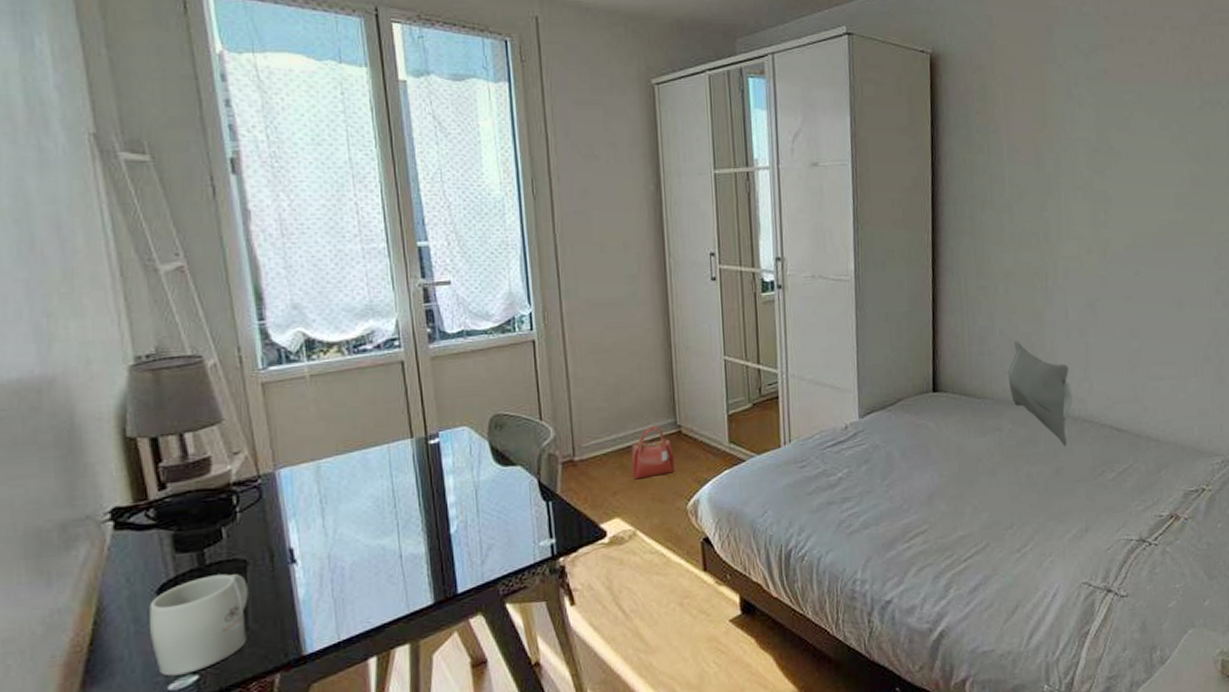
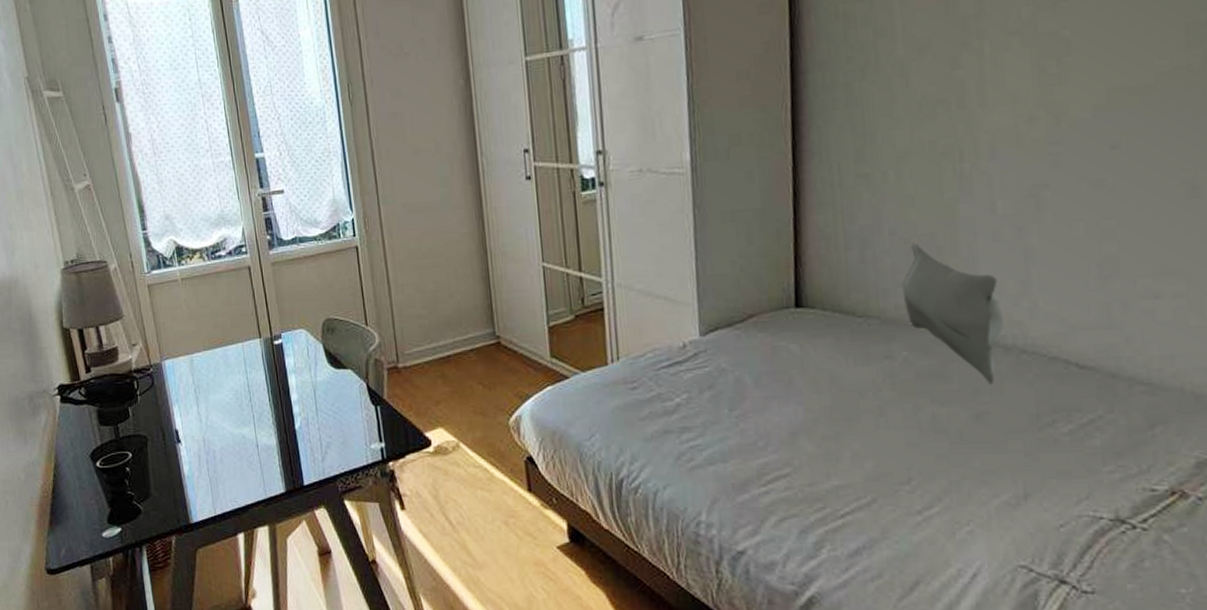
mug: present [148,574,248,677] -> none [86,446,151,526]
handbag: present [631,425,675,480] -> none [451,335,495,390]

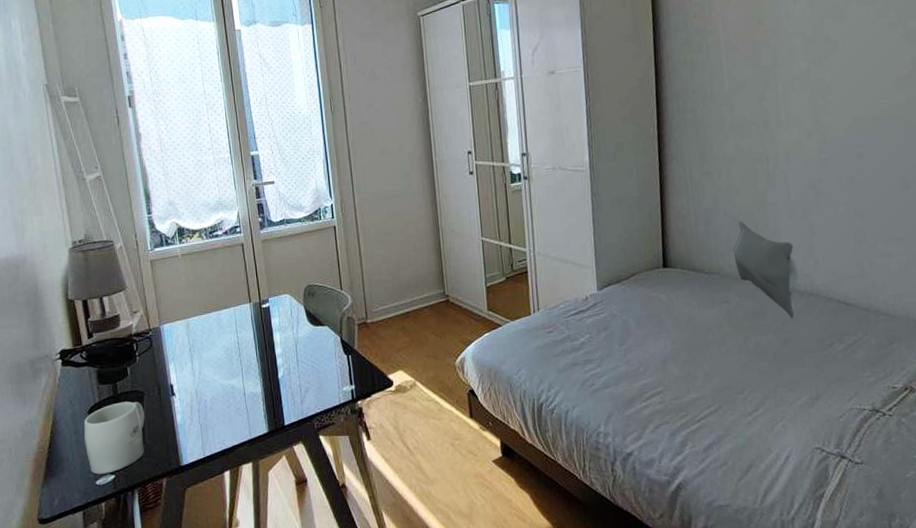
mug: none [86,446,151,526] -> present [83,401,145,475]

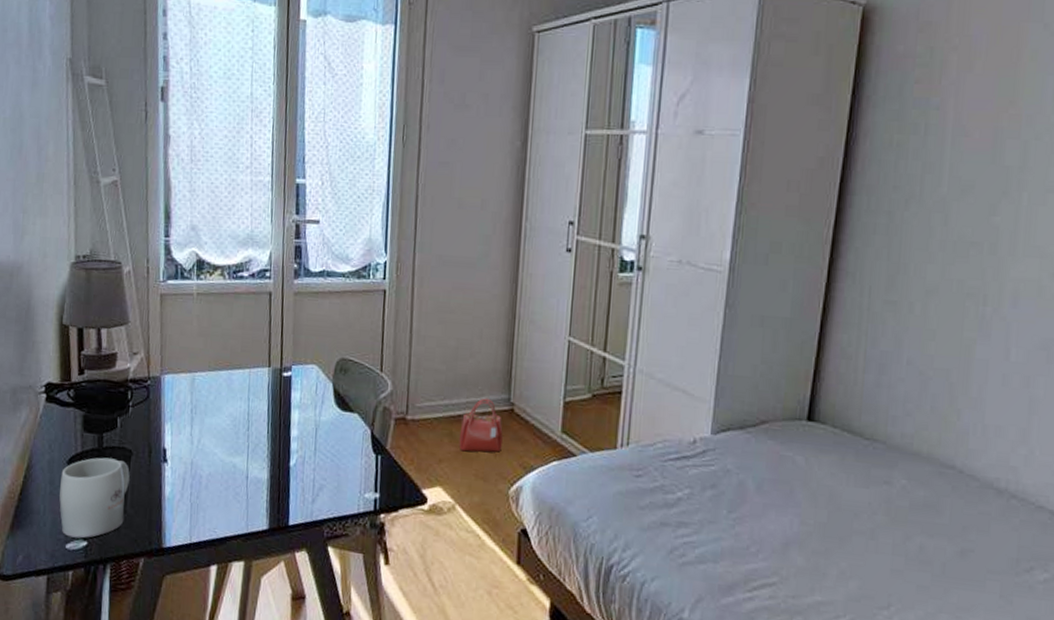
handbag: none [410,295,445,340] -> present [458,398,503,453]
cushion: present [733,220,799,318] -> none [910,375,1001,523]

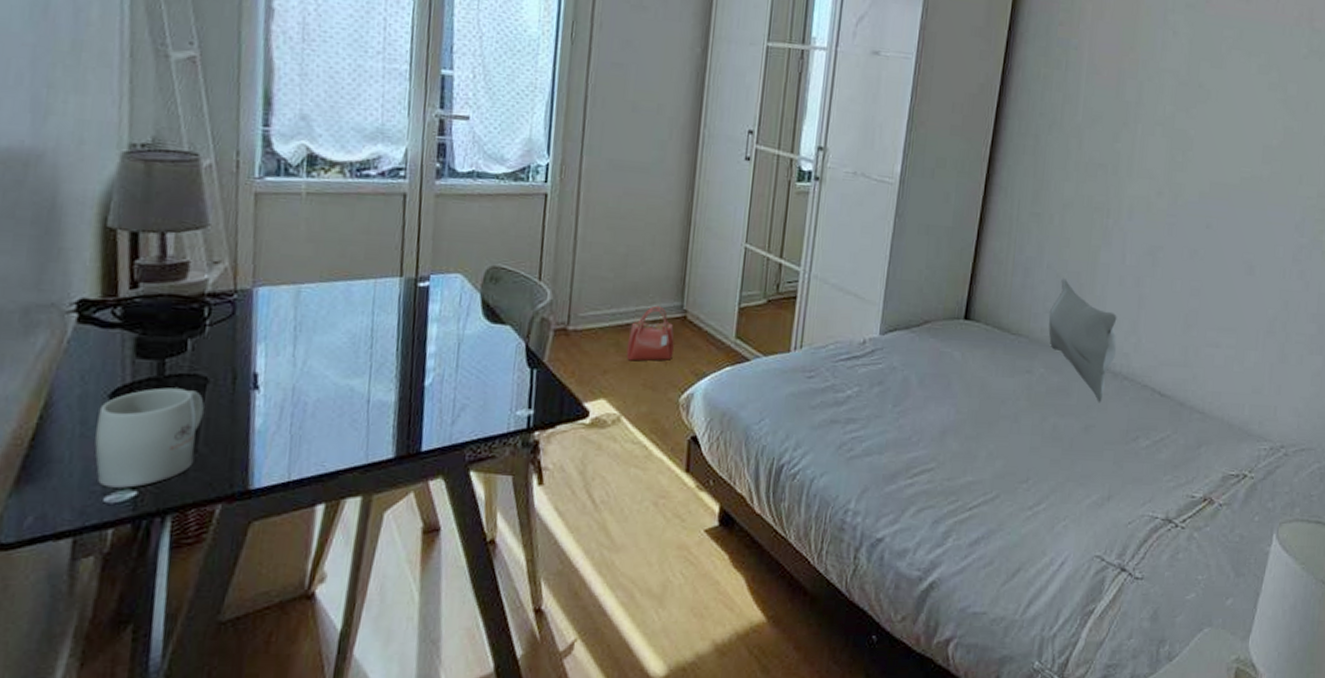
cushion: none [910,375,1001,523] -> present [1048,277,1117,402]

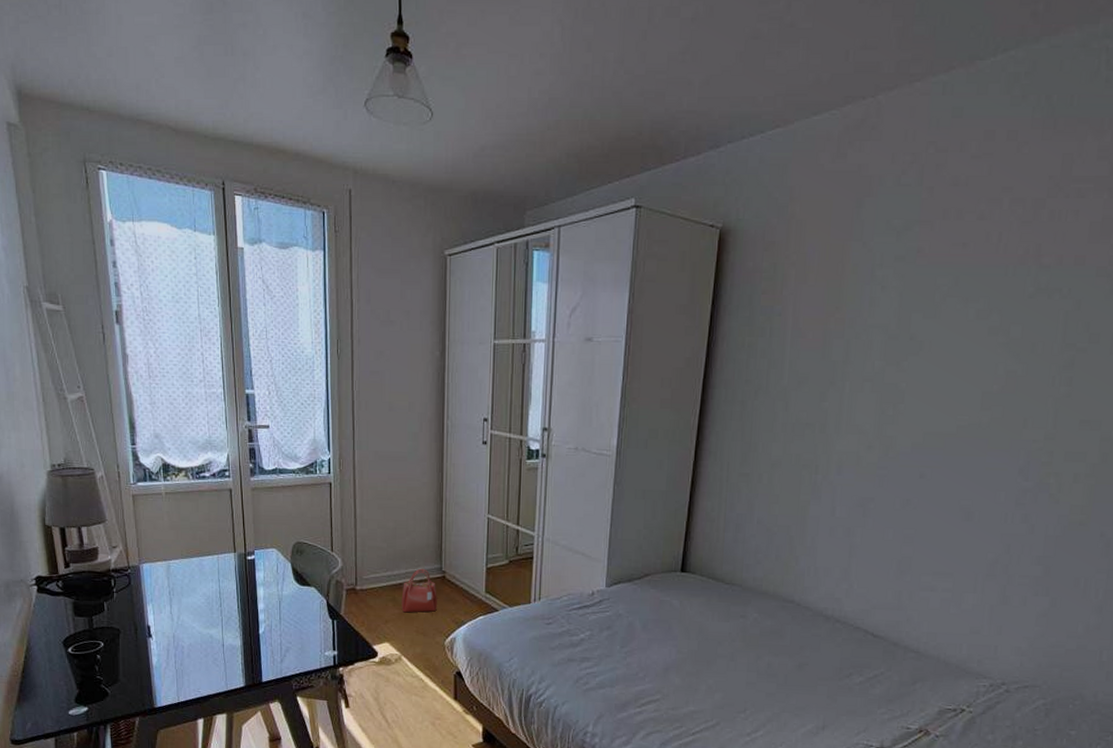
mug: present [94,387,204,488] -> none [57,636,120,705]
cushion: present [1048,277,1117,402] -> none [760,531,828,643]

